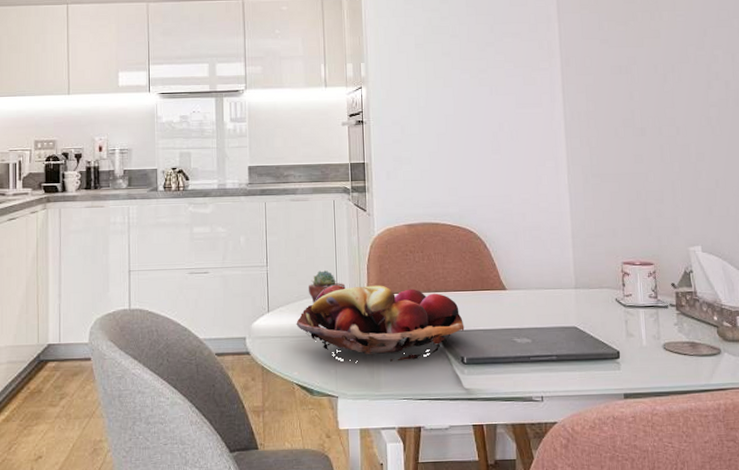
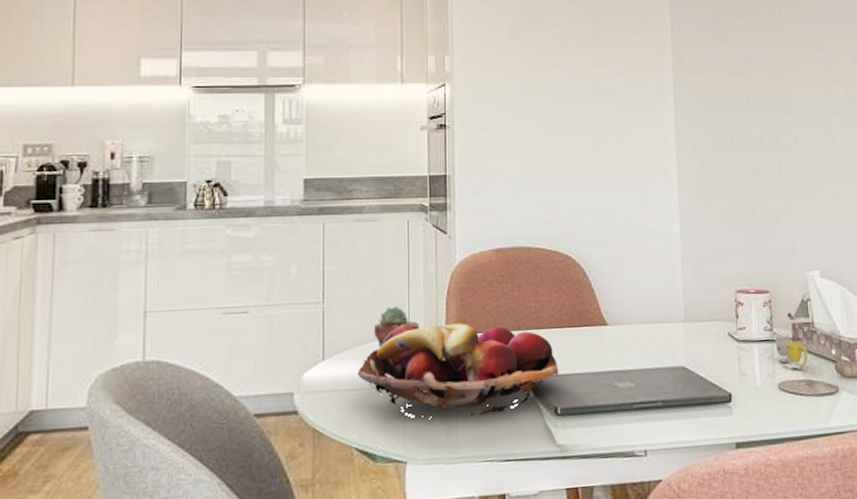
mug: none [659,303,691,333] -> present [774,336,808,370]

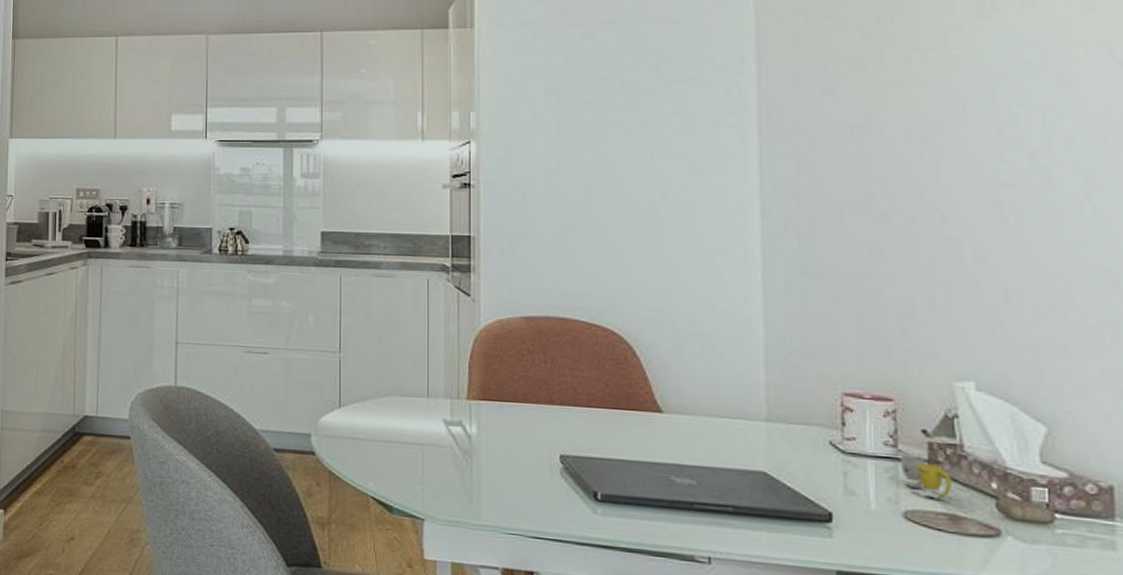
fruit basket: present [357,323,559,418] -> none [374,383,600,487]
potted succulent: present [374,306,420,348] -> none [392,364,439,404]

